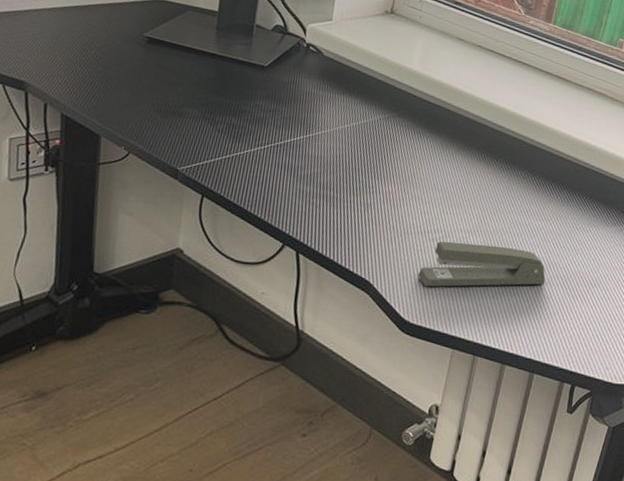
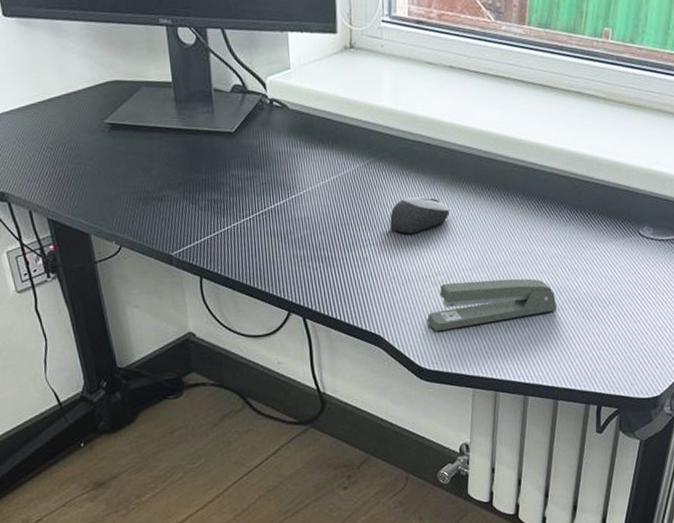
computer mouse: none [399,154,458,189] -> present [390,197,450,234]

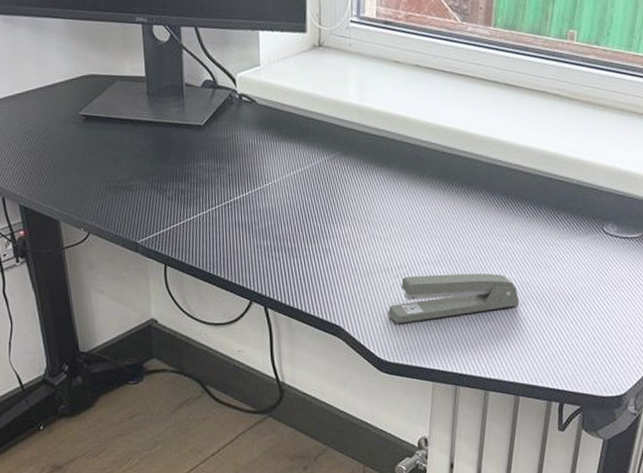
computer mouse: present [390,197,450,234] -> none [353,191,414,227]

